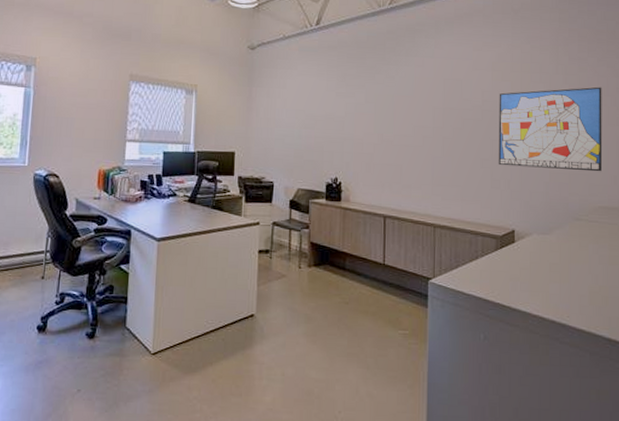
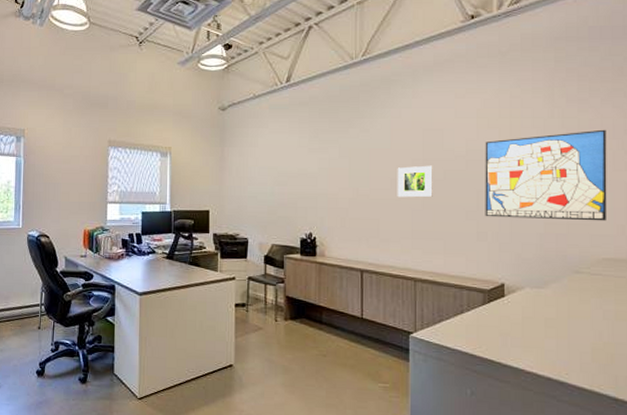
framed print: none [419,114,452,145] -> present [397,165,433,198]

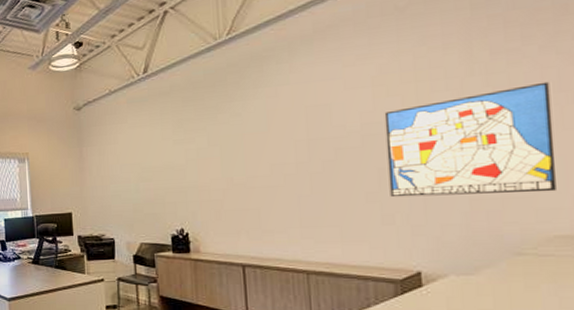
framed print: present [397,165,433,198] -> none [277,145,323,184]

